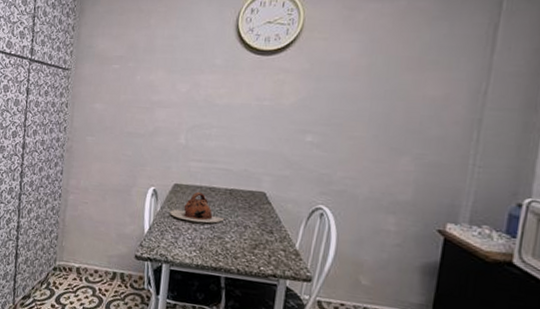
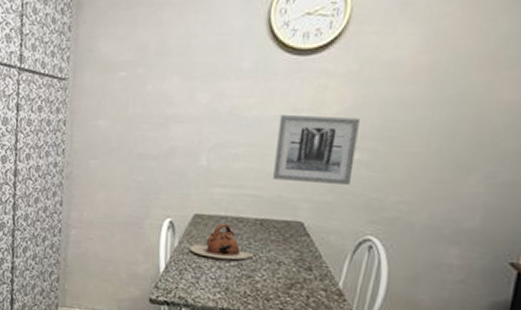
wall art: none [240,103,312,162] -> present [273,115,360,185]

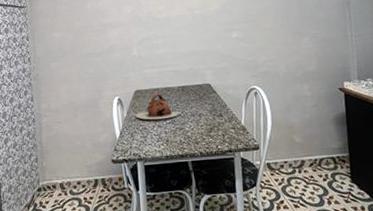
wall art: present [273,115,360,185] -> none [181,11,235,58]

